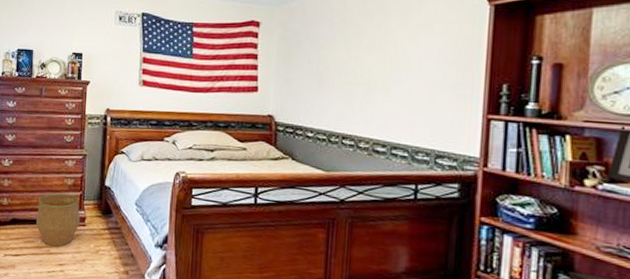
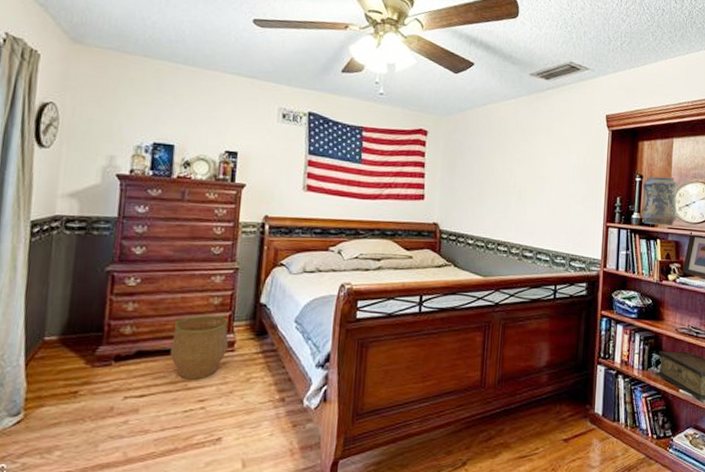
decorative vase: none [541,57,600,119] -> present [641,176,678,226]

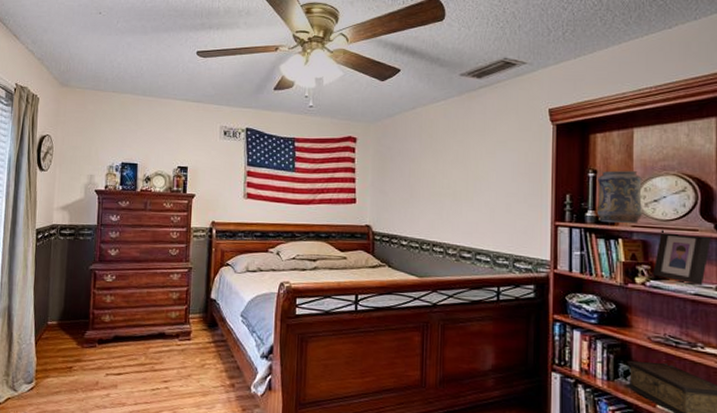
basket: present [169,315,229,380] -> none [139,307,186,363]

